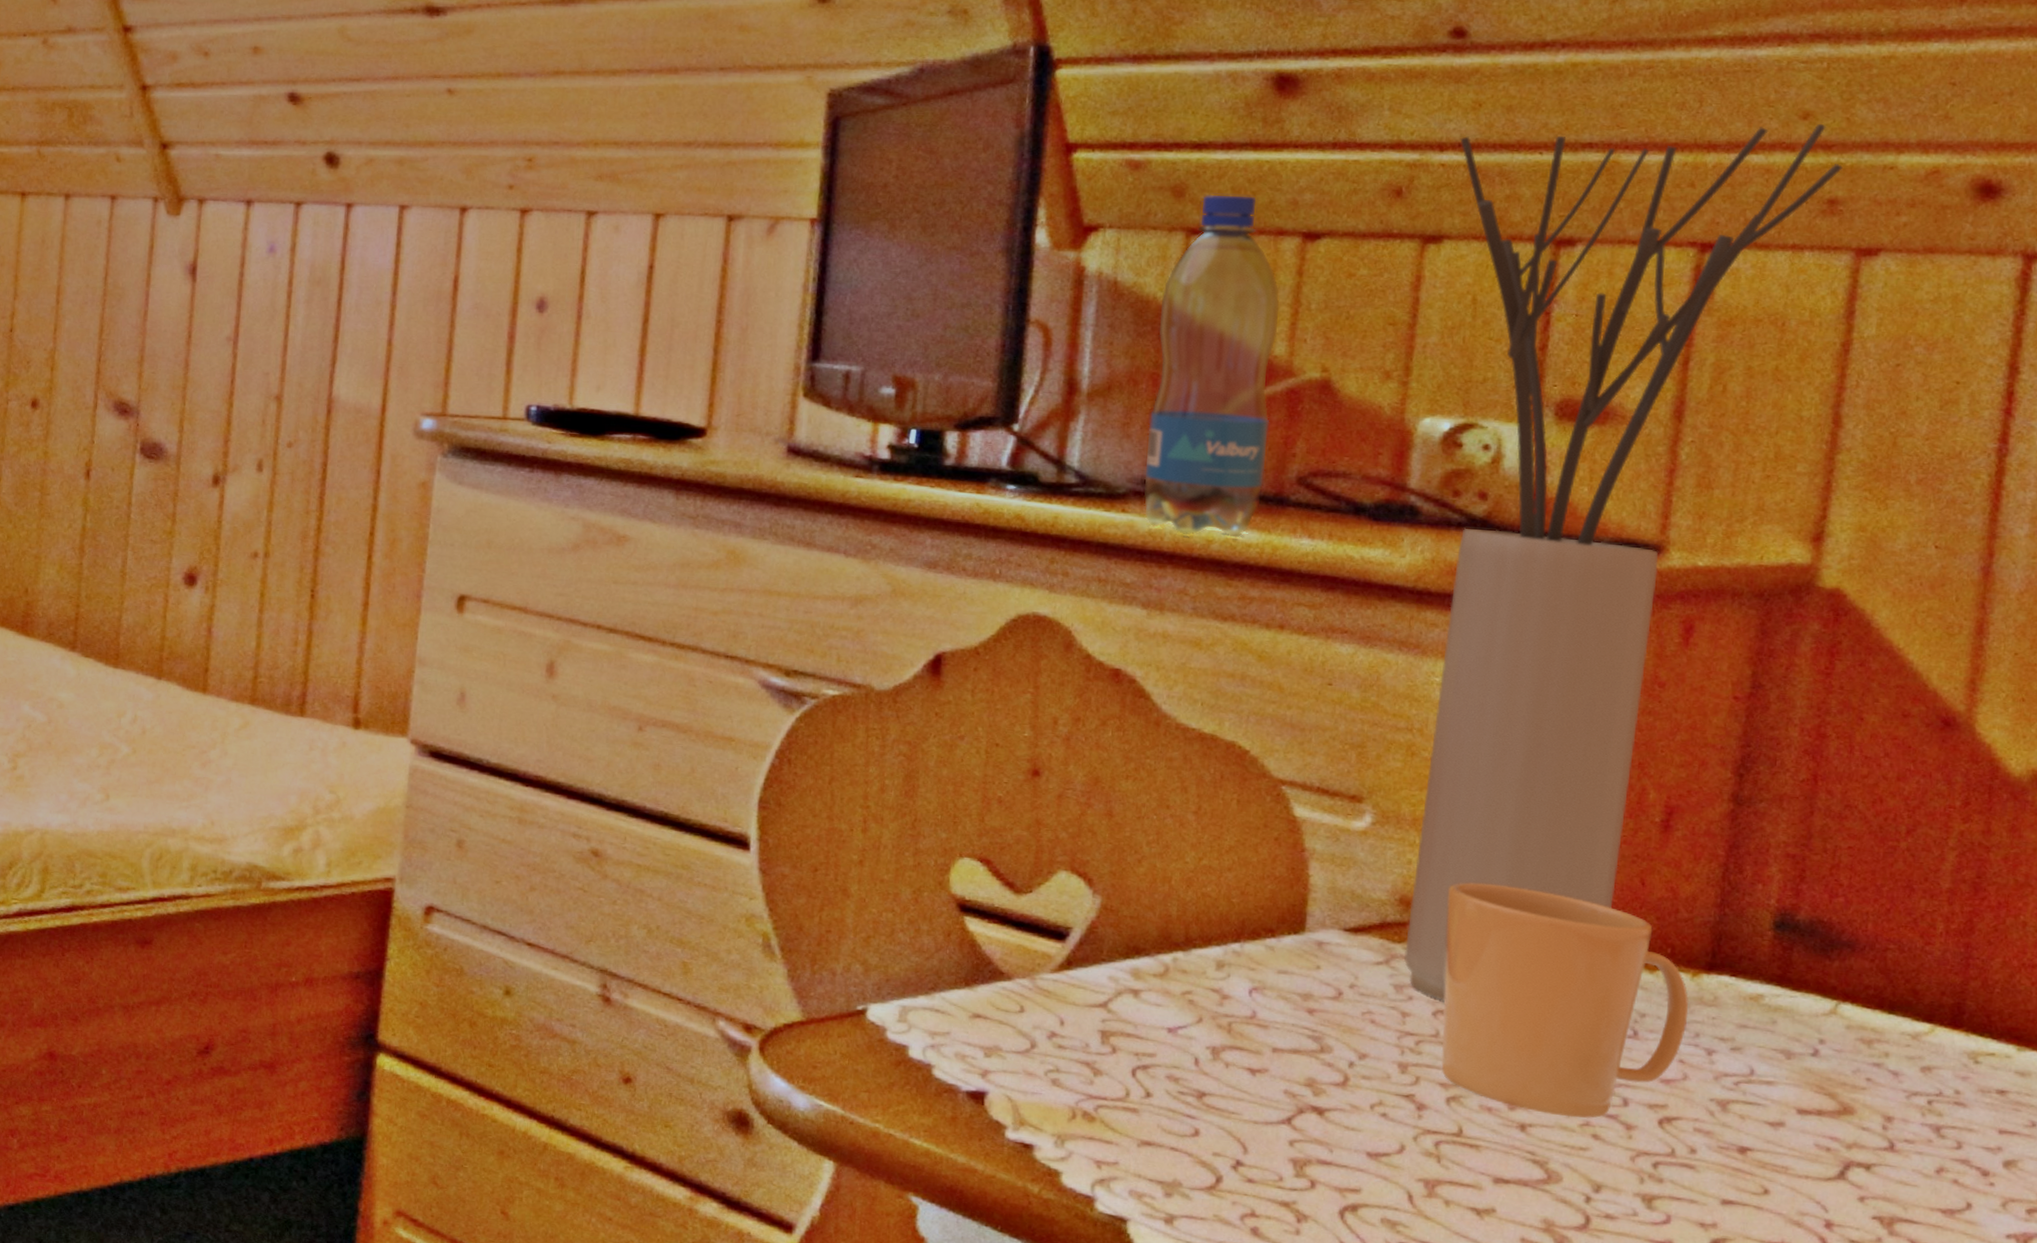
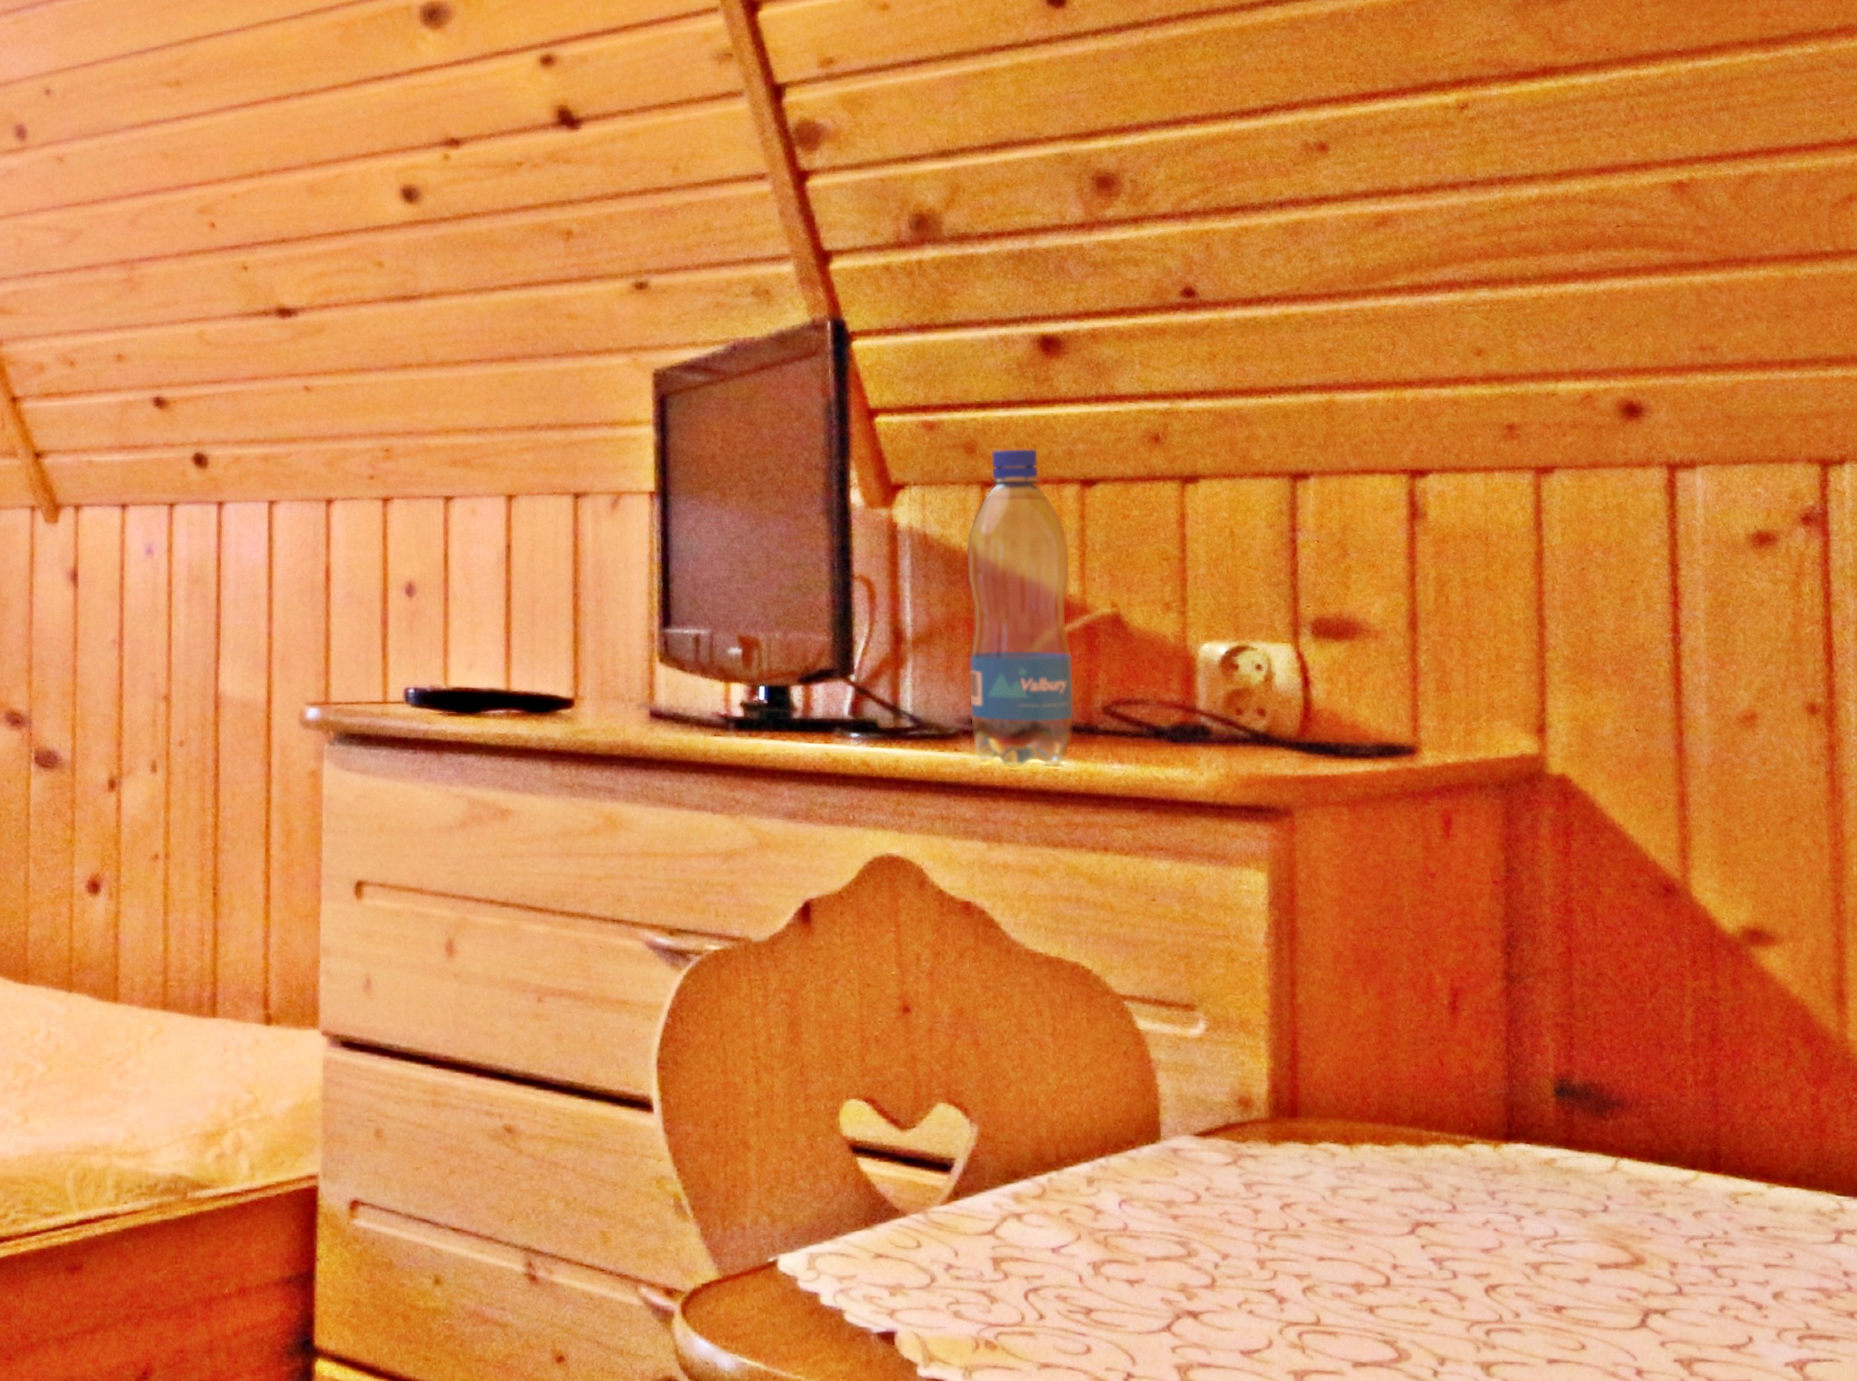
vase: present [1403,123,1843,1001] -> none [1201,358,1515,1195]
mug: present [1441,882,1689,1119] -> none [1279,1078,1496,1295]

